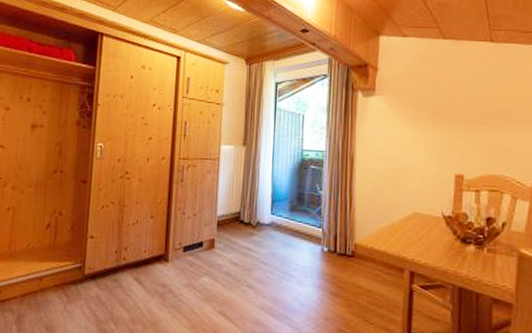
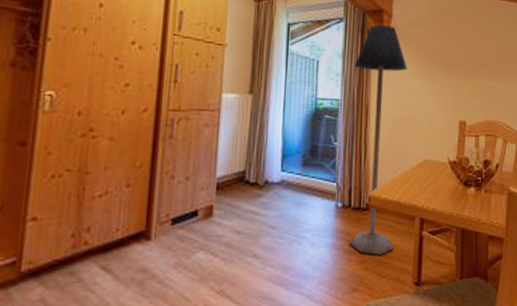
floor lamp: none [335,79,394,302] -> present [349,25,407,255]

